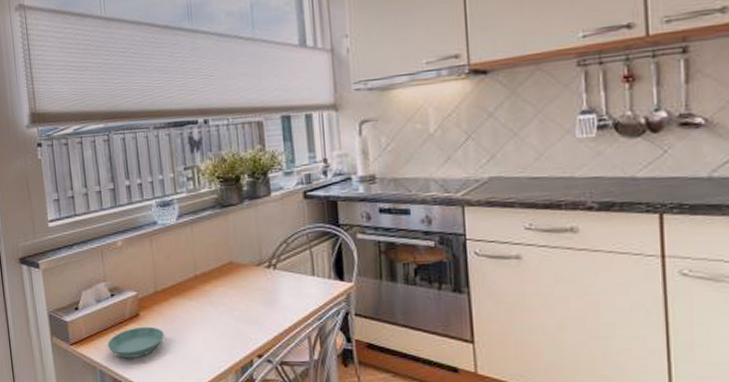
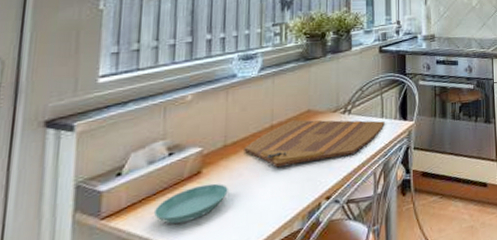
cutting board: none [173,272,317,319] -> present [244,120,385,168]

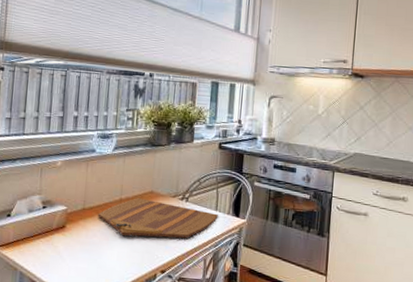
saucer: present [154,183,228,224] -> none [32,237,85,264]

